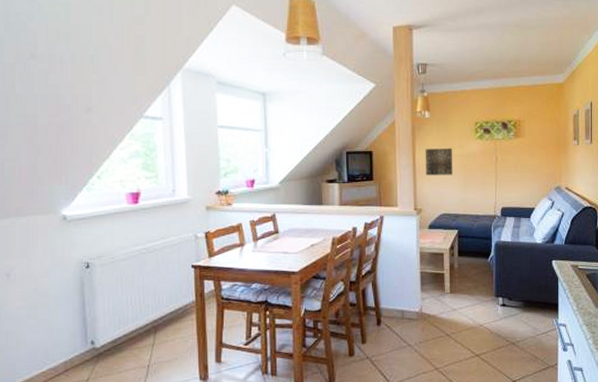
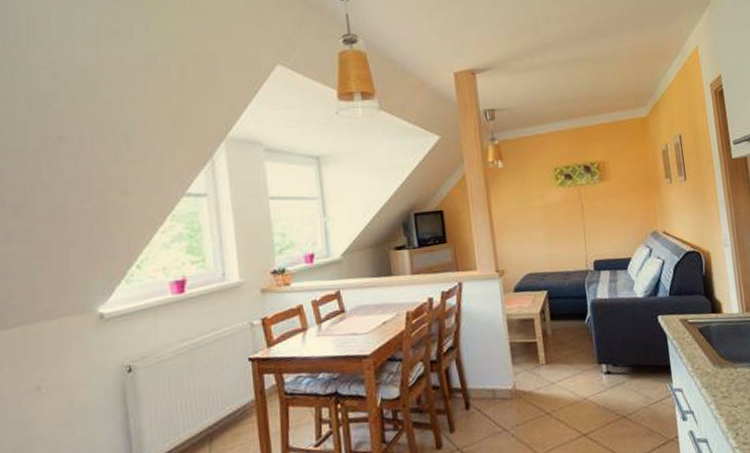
wall art: present [425,148,452,175] -> none [501,198,535,232]

